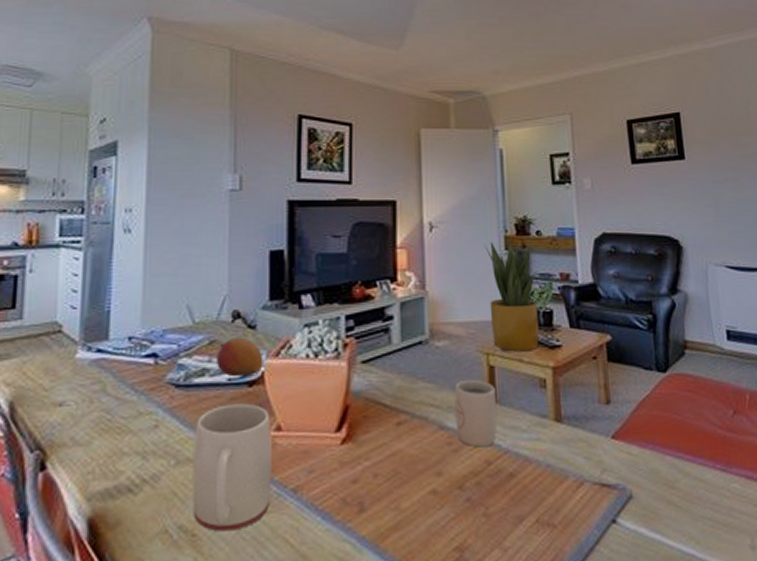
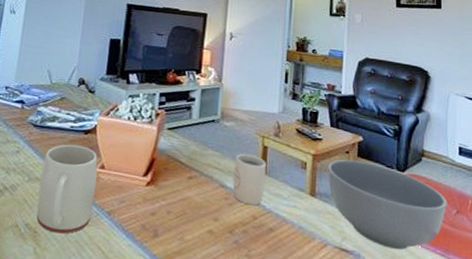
fruit: present [215,337,263,377] -> none [64,97,98,127]
planter: present [484,239,540,352] -> none [268,53,309,140]
bowl: none [573,366,722,473] -> present [328,159,448,250]

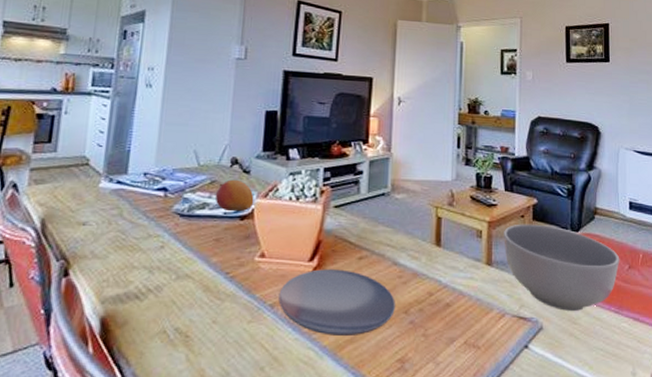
mug: present [36,144,98,234] -> none [187,233,257,335]
fruit: none [64,97,98,127] -> present [215,179,254,212]
plate: none [115,184,221,249] -> present [278,269,395,337]
mug: present [232,153,267,206] -> none [406,226,442,281]

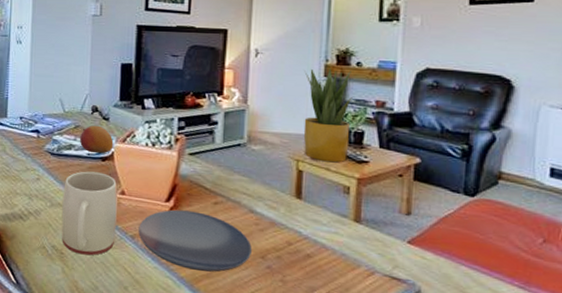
mug: none [187,233,257,335] -> present [61,171,118,256]
planter: none [441,116,482,208] -> present [303,68,353,163]
bowl: present [504,224,620,311] -> none [376,183,531,280]

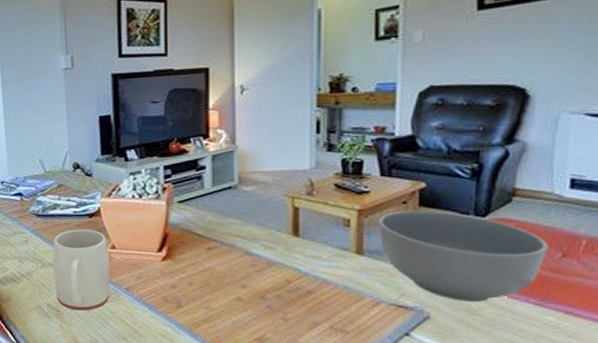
fruit: present [79,125,114,154] -> none [63,182,99,211]
plate: present [138,209,252,272] -> none [132,259,250,317]
planter: present [303,68,353,163] -> none [295,97,349,196]
bowl: none [376,183,531,280] -> present [378,210,549,302]

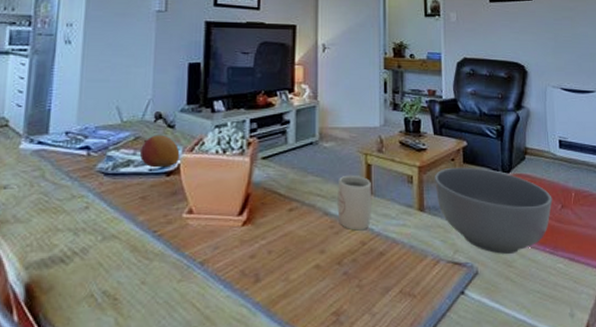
mug: present [52,229,111,311] -> none [115,190,185,297]
fruit: none [63,182,99,211] -> present [139,134,180,168]
mug: none [260,217,300,270] -> present [337,174,372,231]

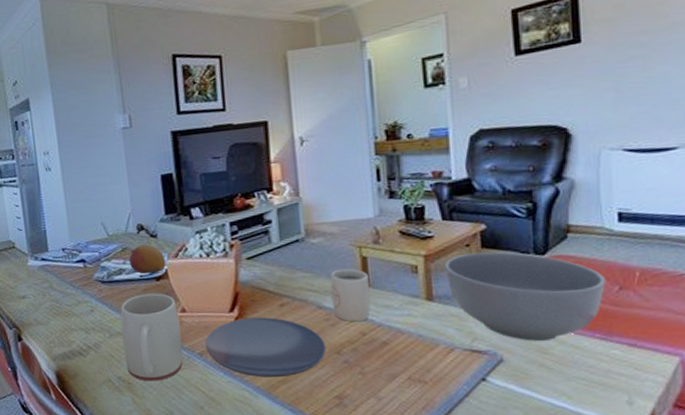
mug: none [115,190,185,297] -> present [120,293,183,382]
plate: none [208,222,328,292] -> present [205,317,326,378]

